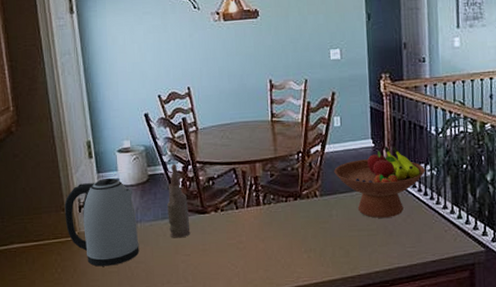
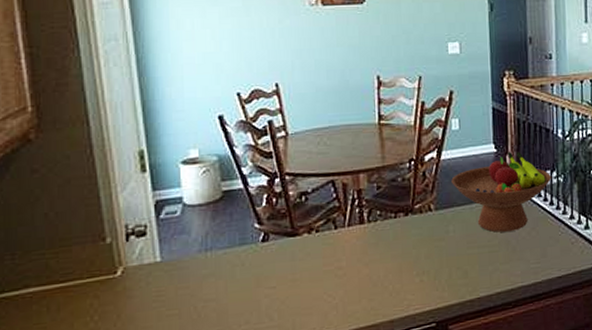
kettle: present [64,177,140,267] -> none [105,196,209,310]
bottle: present [167,164,191,238] -> none [247,176,277,268]

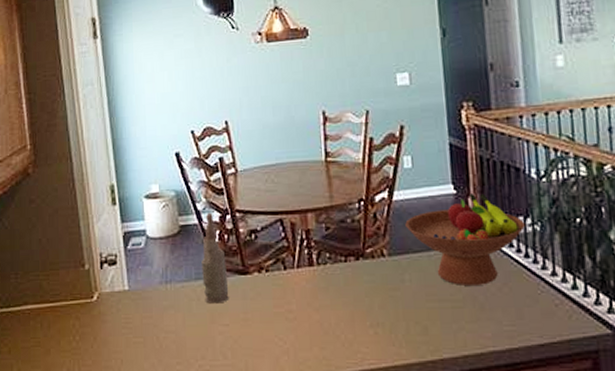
bottle: none [247,176,277,268] -> present [202,212,229,304]

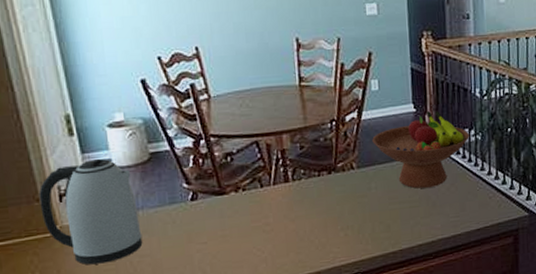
kettle: none [84,228,169,335] -> present [38,158,143,265]
bottle: present [202,212,229,304] -> none [175,138,207,225]

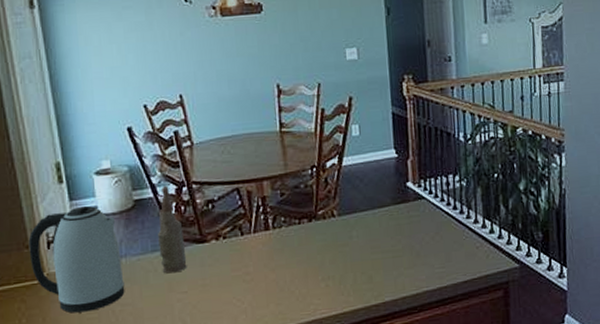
bottle: none [175,138,207,225] -> present [158,185,187,274]
fruit bowl: present [372,111,470,189] -> none [353,156,455,238]

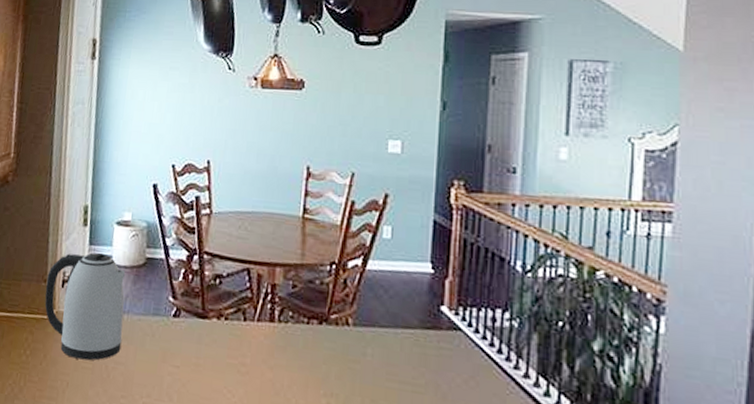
bottle: present [158,185,187,274] -> none [159,249,187,344]

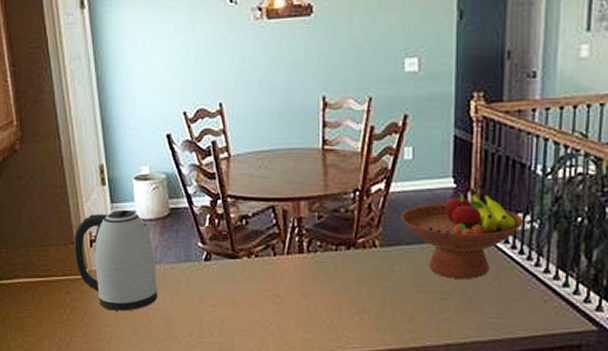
fruit bowl: none [375,276,503,374] -> present [400,188,525,279]

